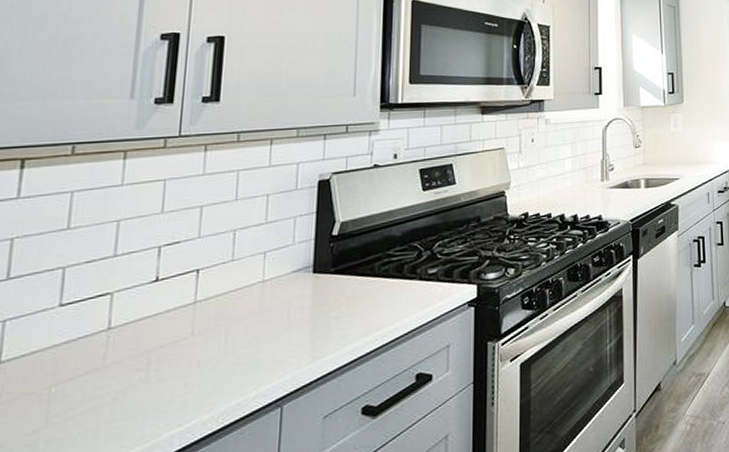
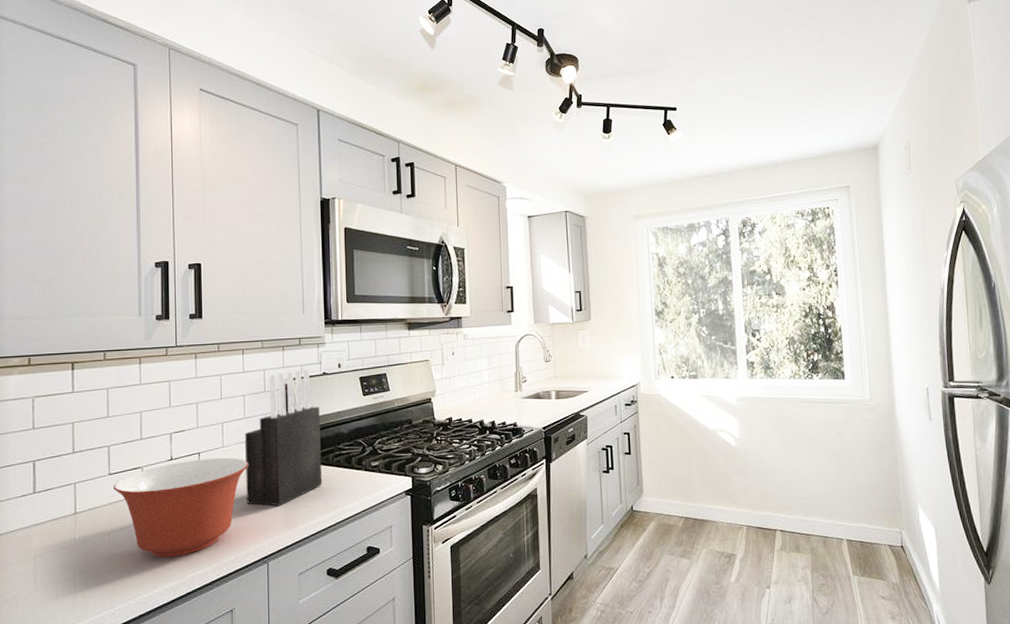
mixing bowl: none [63,273,266,414] -> present [113,457,248,558]
knife block: none [259,160,367,333] -> present [245,368,323,506]

